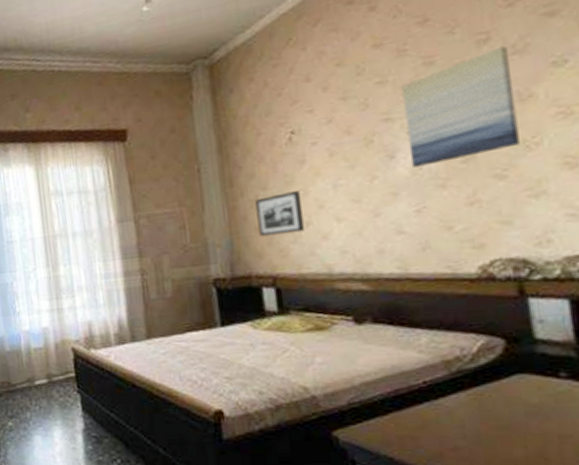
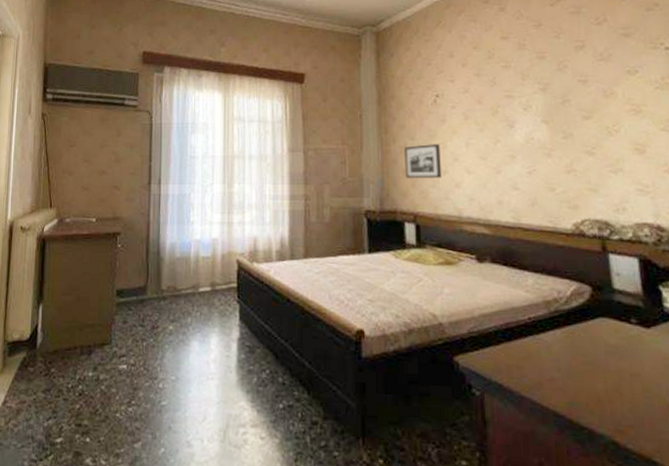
wall art: present [402,46,520,168] -> none [521,53,604,137]

